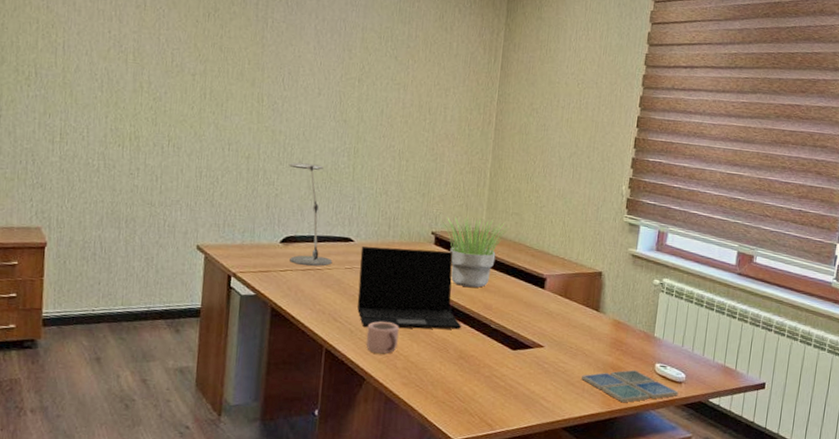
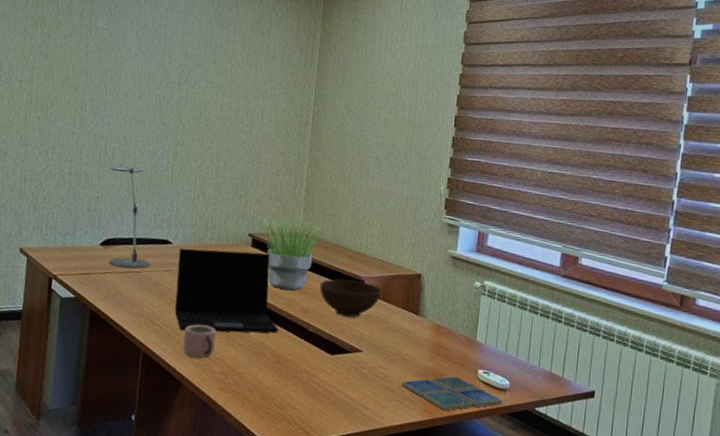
bowl: none [502,276,564,315] -> present [320,279,382,318]

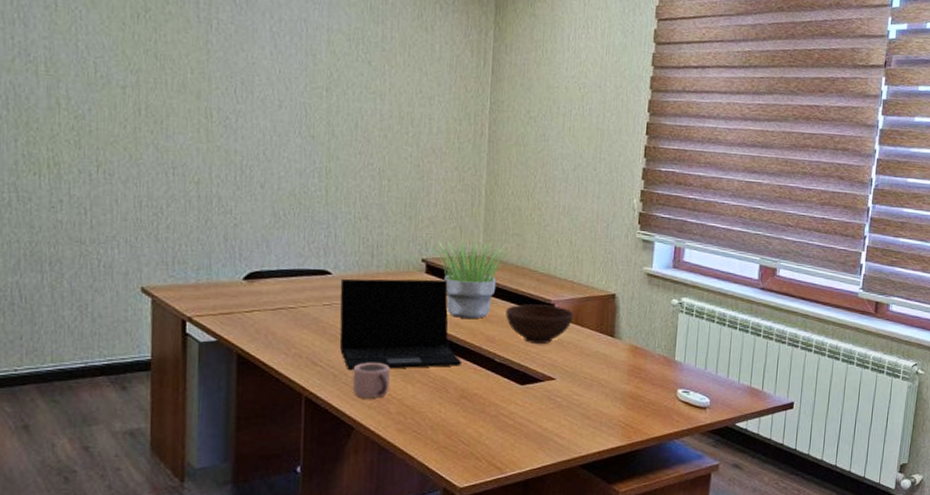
desk lamp: present [109,165,151,269] -> none [247,186,308,305]
drink coaster: present [401,375,503,411] -> none [598,397,704,434]

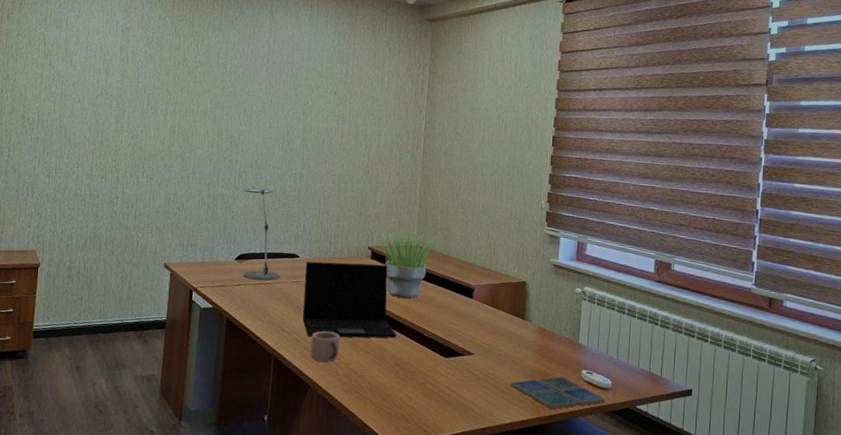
desk lamp: none [247,186,308,305] -> present [243,187,281,281]
bowl: present [506,304,574,345] -> none [434,287,491,323]
drink coaster: none [598,397,704,434] -> present [511,376,606,410]

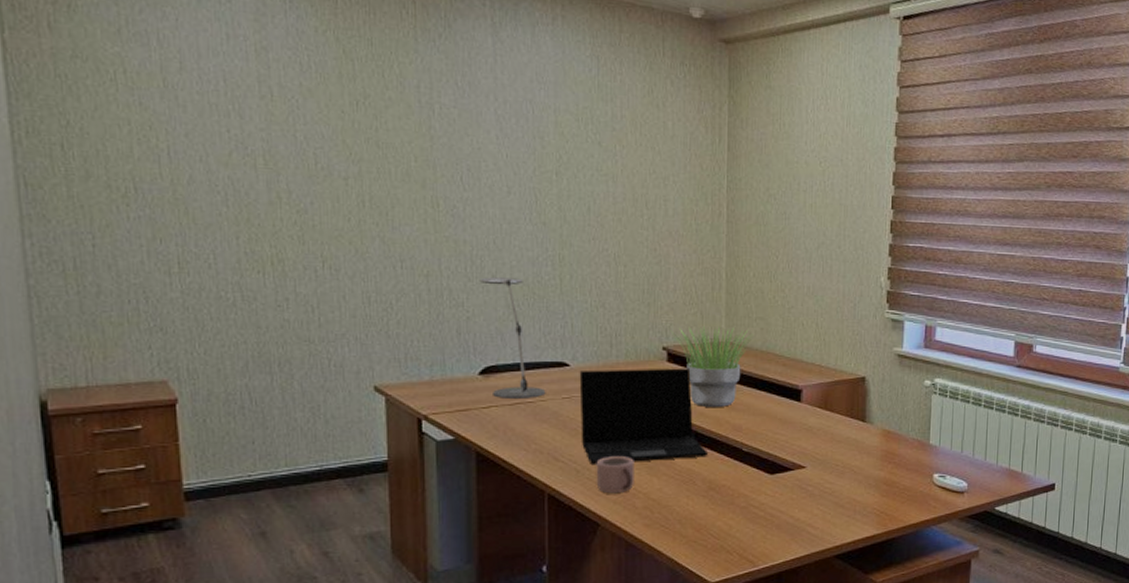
drink coaster: present [511,376,606,410] -> none [852,483,961,521]

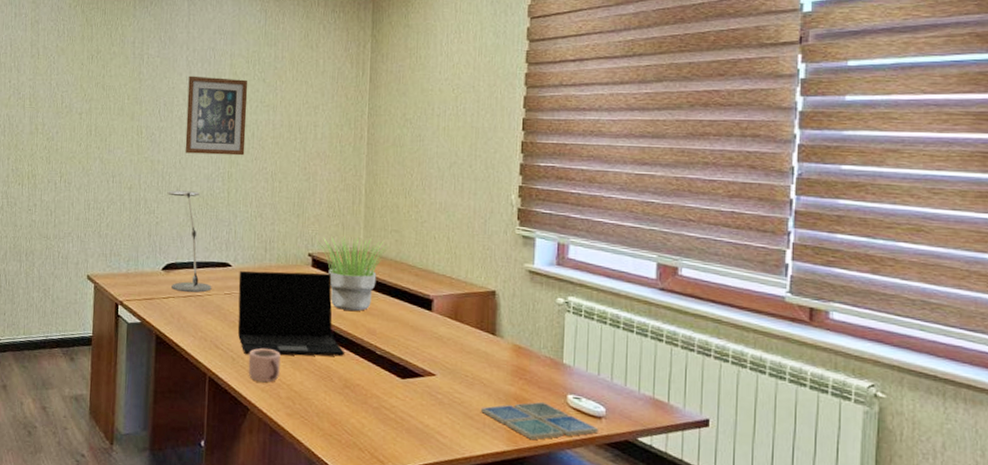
wall art: none [499,134,580,235] -> present [185,75,248,156]
drink coaster: none [852,483,961,521] -> present [481,401,599,440]

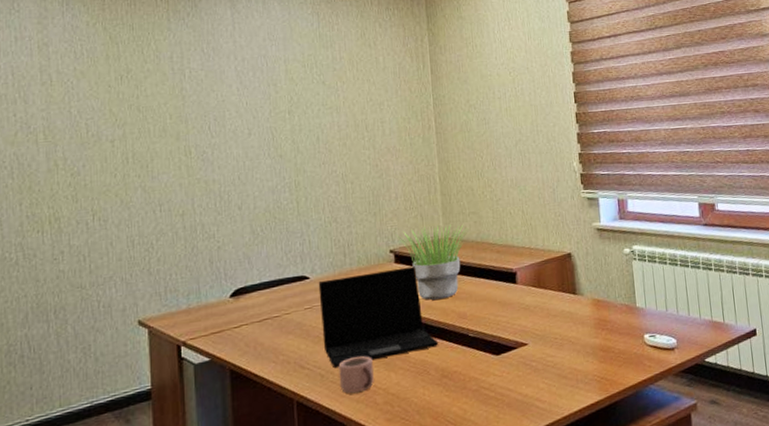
desk lamp: present [167,190,212,293] -> none [227,206,290,317]
wall art: present [185,75,248,156] -> none [240,84,311,168]
drink coaster: present [481,401,599,440] -> none [573,346,674,385]

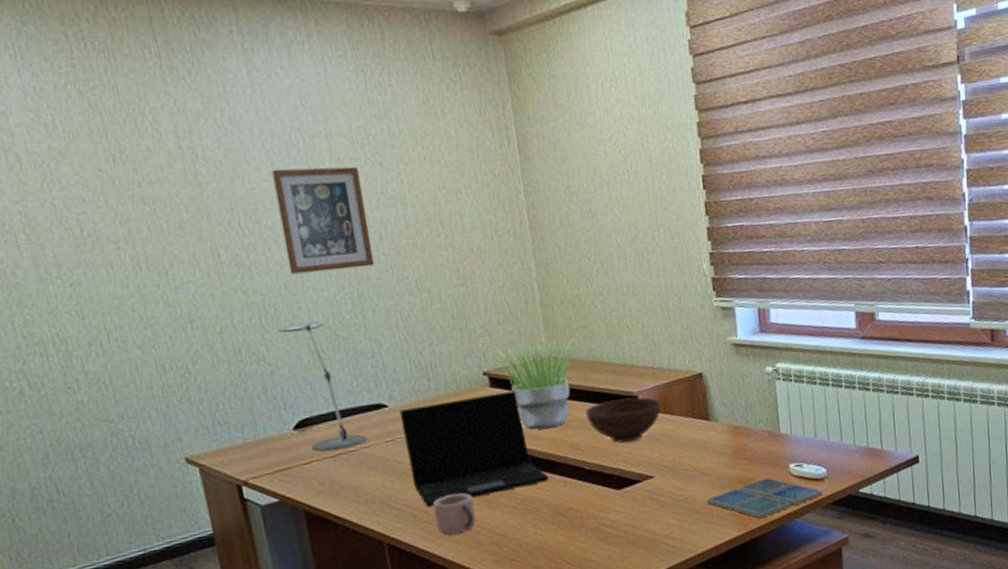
desk lamp: none [227,206,290,317] -> present [276,322,368,452]
wall art: none [240,84,311,168] -> present [271,166,375,275]
bowl: none [473,273,536,314] -> present [586,397,662,443]
drink coaster: none [573,346,674,385] -> present [707,477,823,519]

